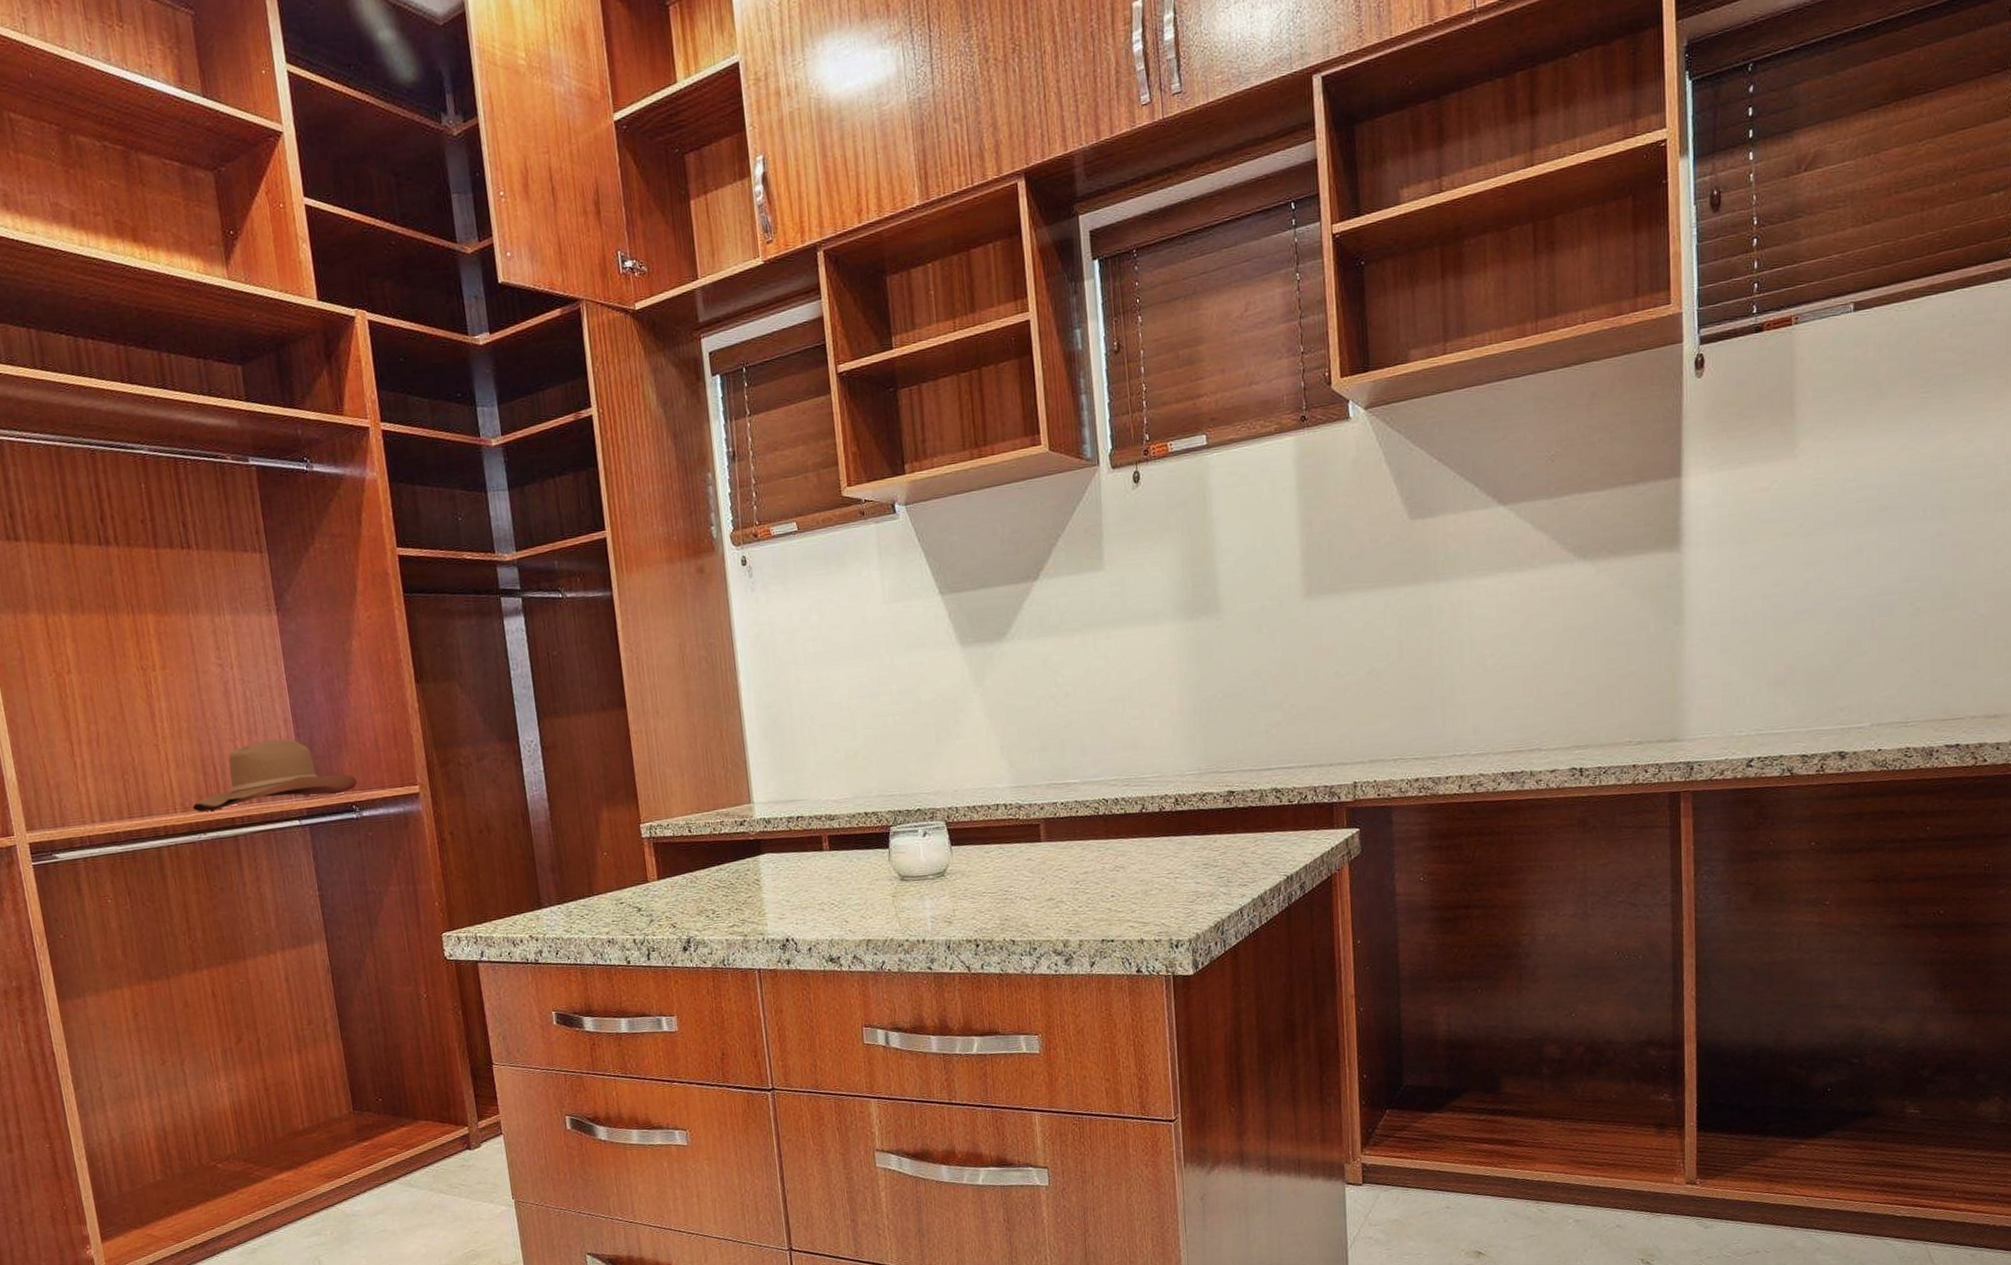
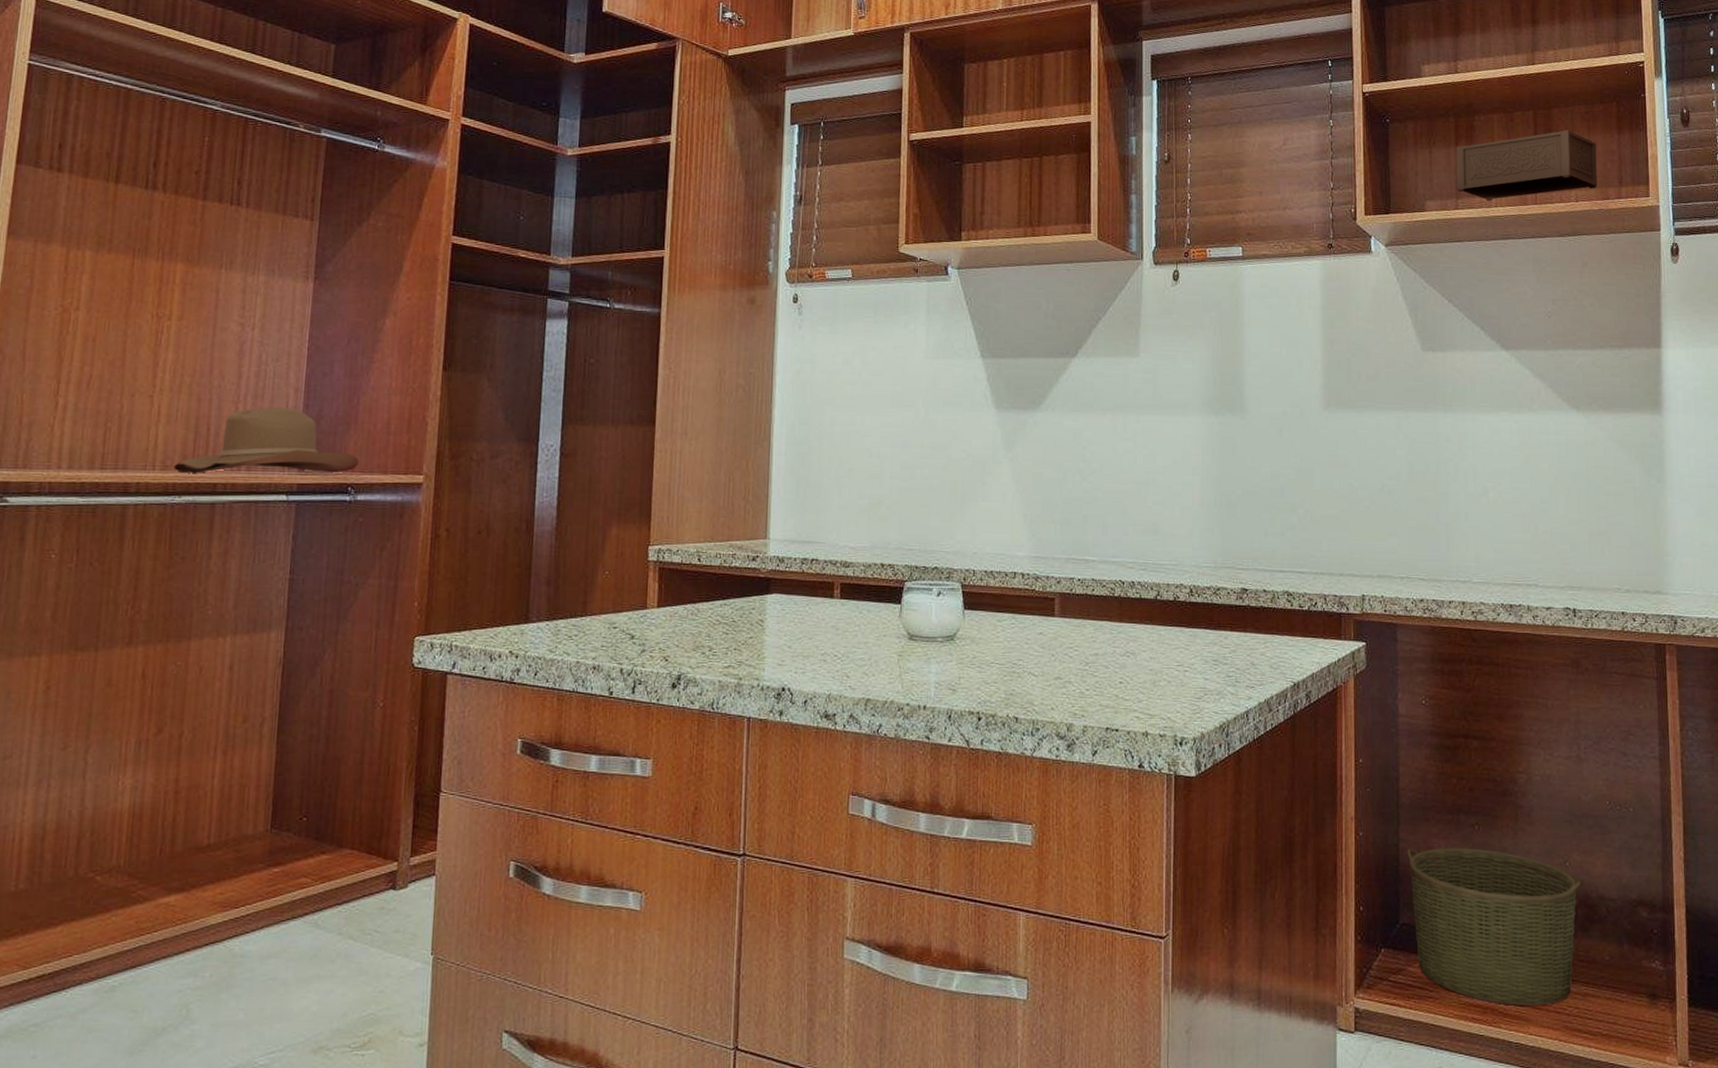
basket: none [1409,1010,1587,1148] -> present [1407,848,1581,1007]
decorative box: none [1442,239,1609,339] -> present [1456,129,1598,201]

